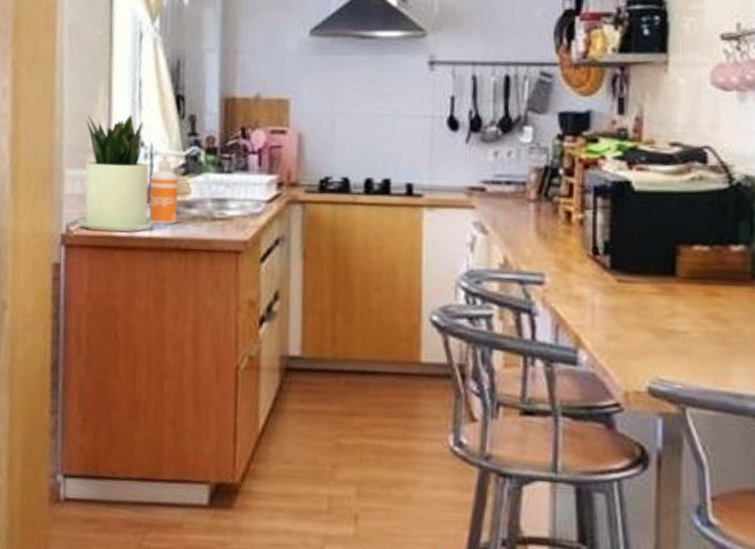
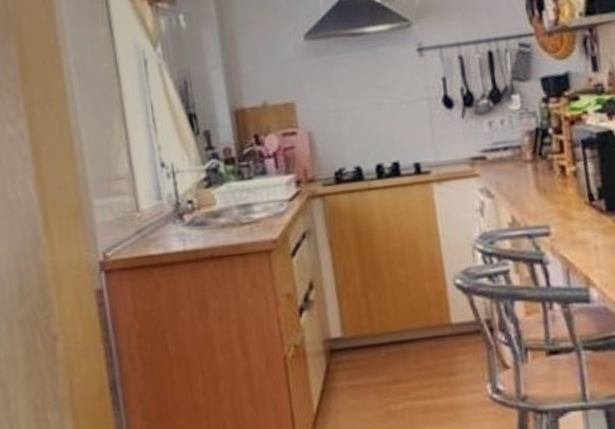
planter: present [77,114,154,232] -> none [105,139,186,253]
soap dispenser: present [148,154,178,225] -> none [175,170,207,238]

